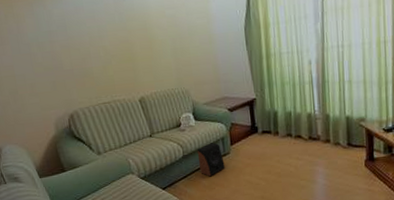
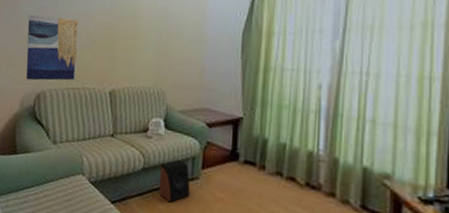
wall art: none [38,38,104,104] -> present [26,14,78,81]

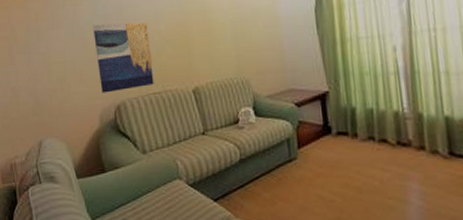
speaker: present [159,160,191,203] -> none [256,144,291,188]

